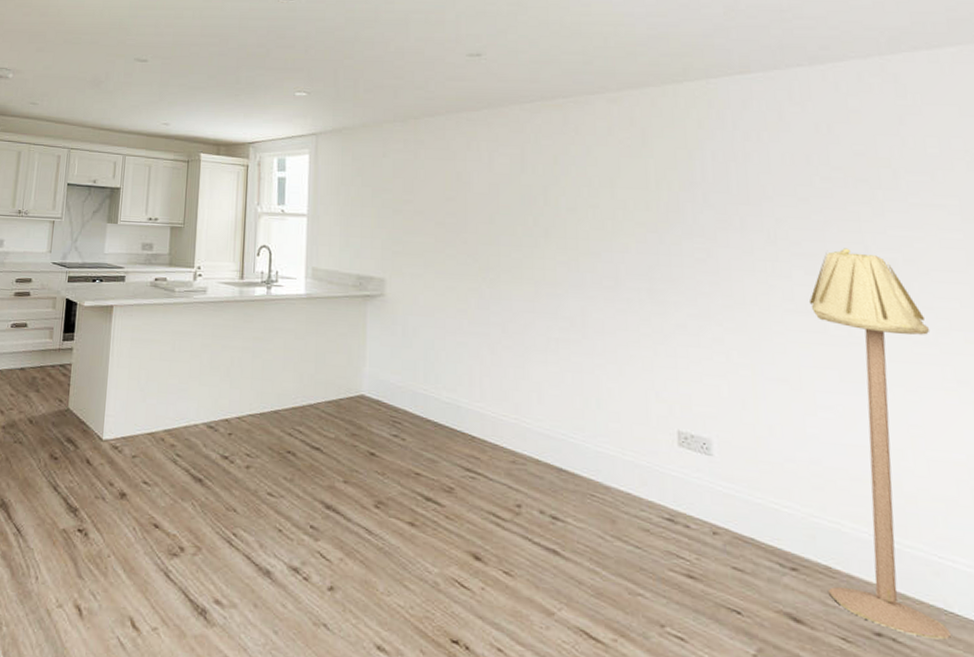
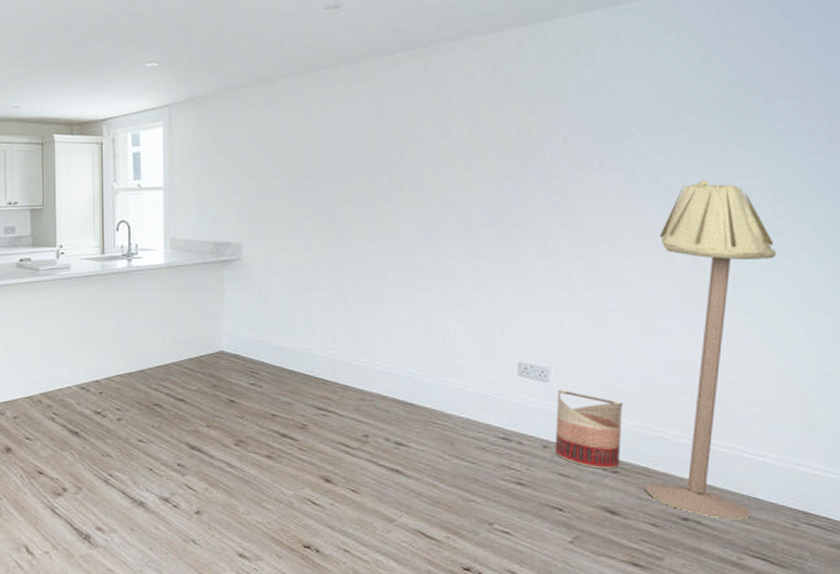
basket: none [722,465,798,566] -> present [555,389,623,469]

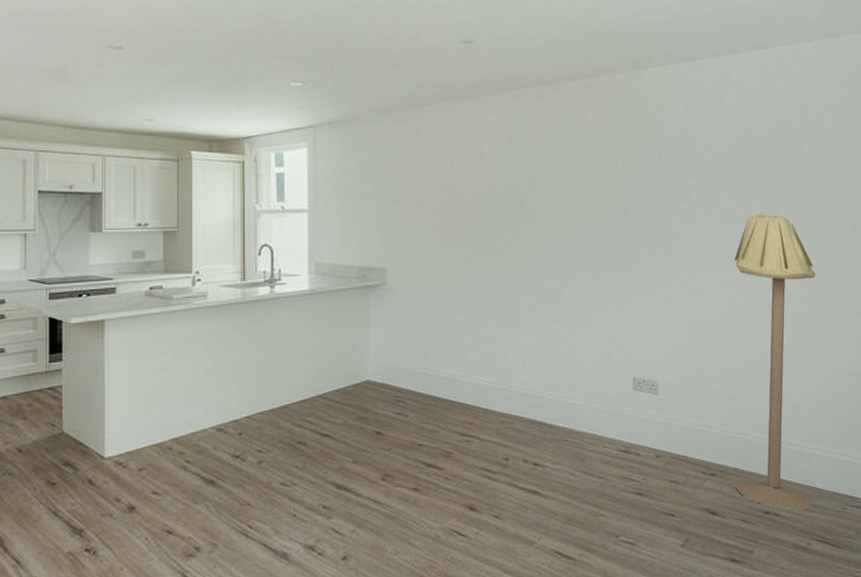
basket: present [555,389,623,469] -> none [665,400,716,473]

